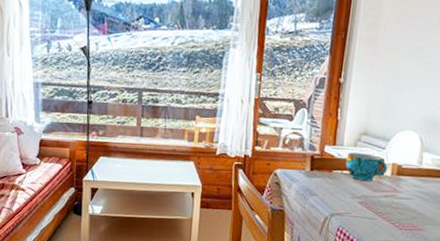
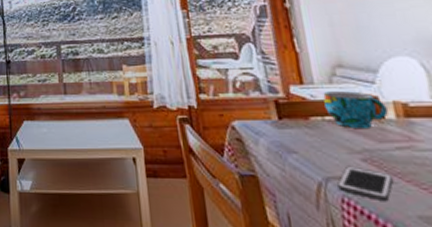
cell phone: none [338,206,376,231] -> present [337,166,394,202]

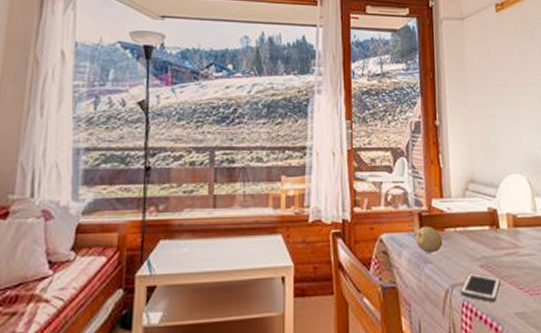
fruit: none [273,114,309,142] -> present [416,226,443,253]
cup: present [323,91,388,128] -> none [457,204,502,238]

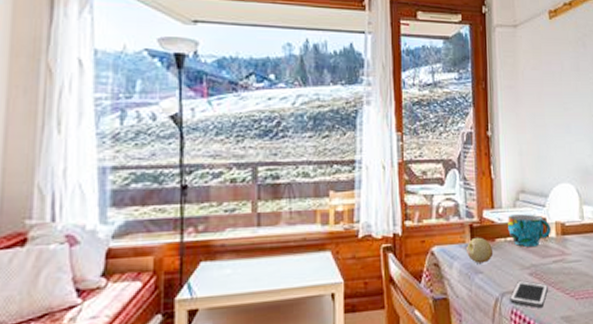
cup: none [457,204,502,238] -> present [508,214,551,247]

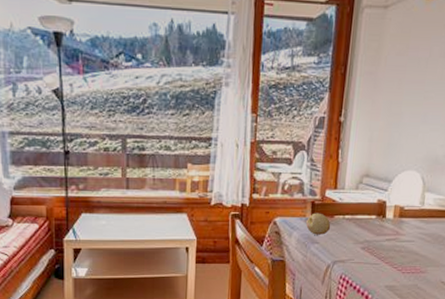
cup: present [508,214,551,247] -> none [347,196,390,225]
cell phone: present [510,280,549,309] -> none [340,252,378,277]

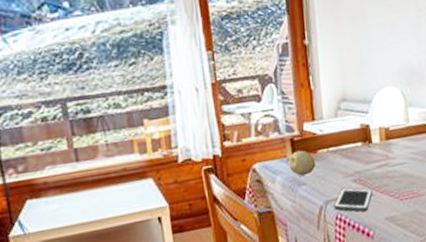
cell phone: none [340,252,378,277] -> present [334,187,373,212]

